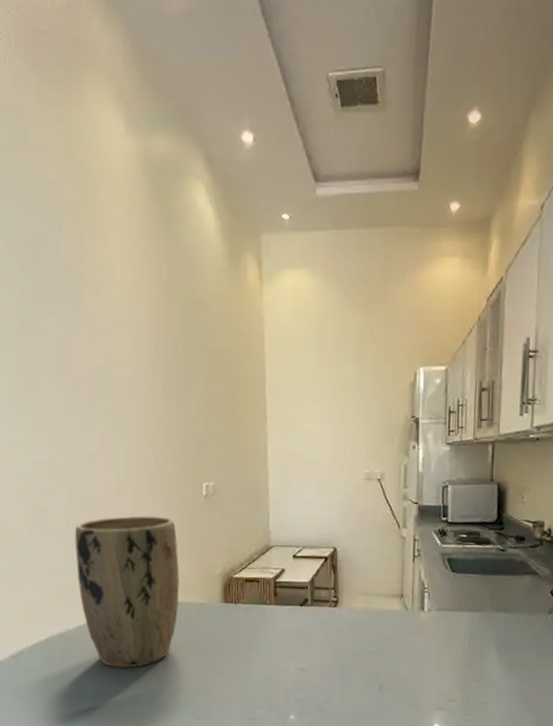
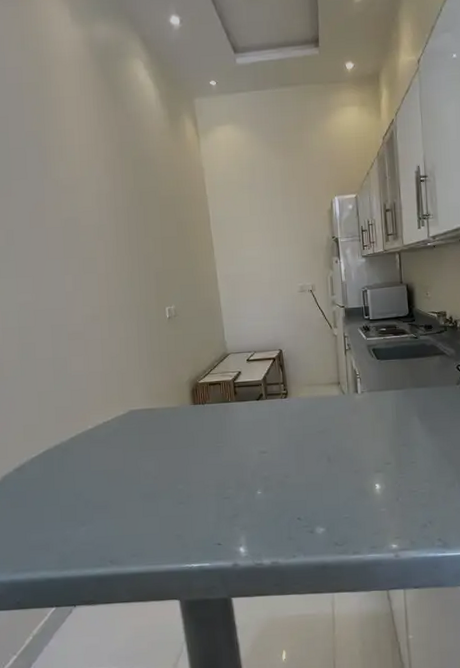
plant pot: present [75,516,180,668] -> none [61,338,156,469]

